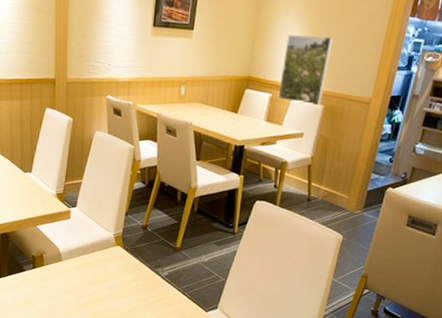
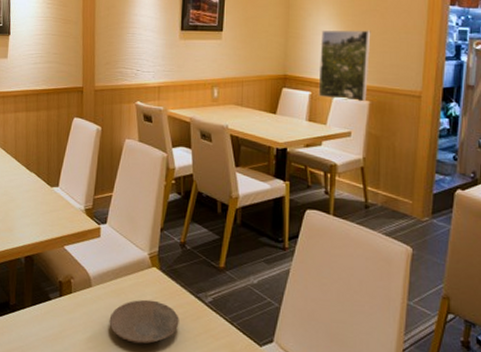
plate: none [77,272,139,309] -> present [109,299,179,344]

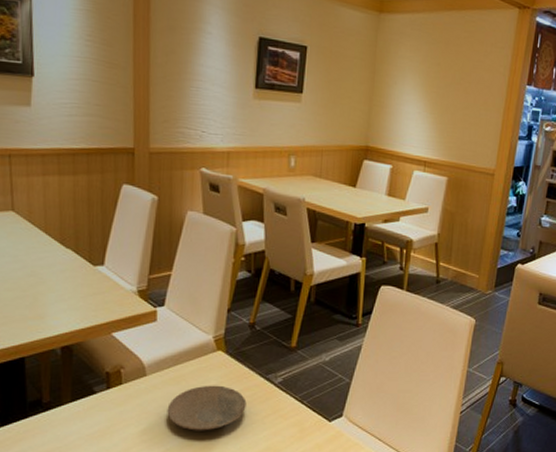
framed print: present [318,30,371,102] -> none [399,101,454,178]

